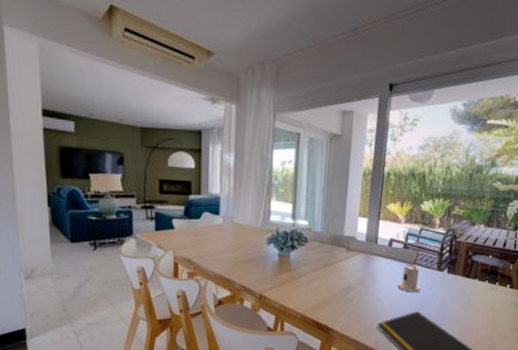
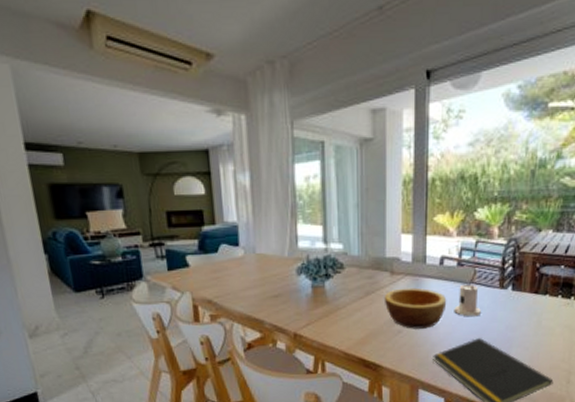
bowl: none [339,263,393,300] -> present [384,287,447,329]

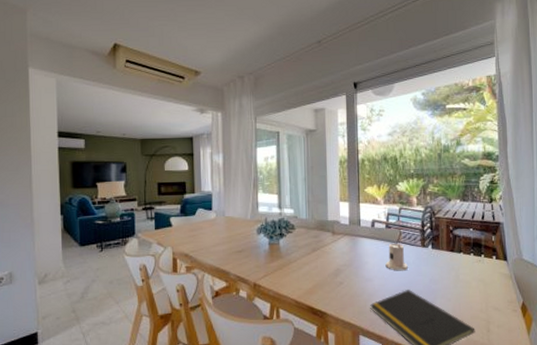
bowl: present [384,287,447,329] -> none [327,245,379,281]

